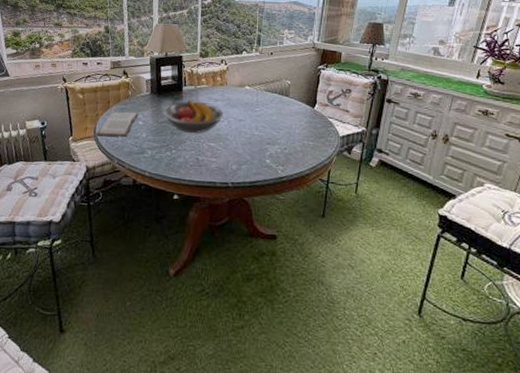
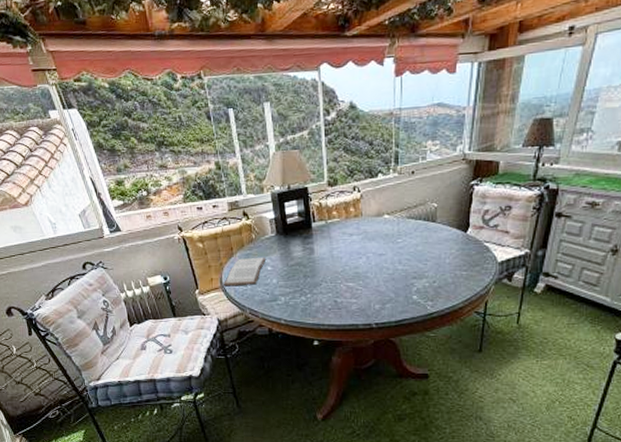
fruit bowl: present [165,99,223,134] -> none [294,237,360,275]

